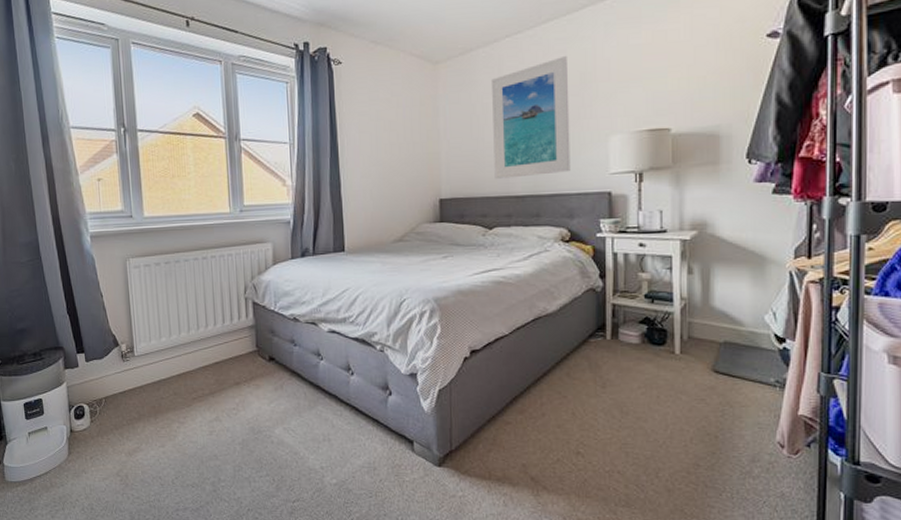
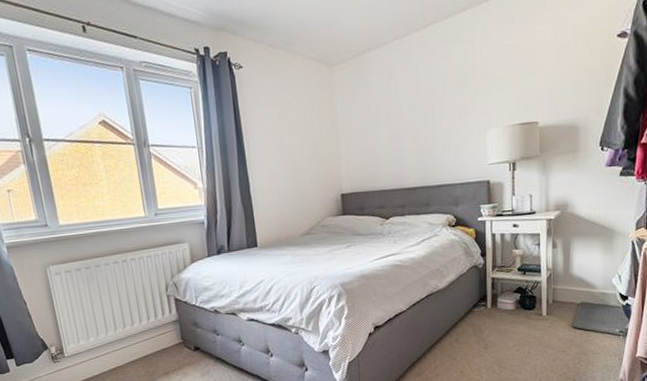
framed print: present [492,55,571,179] -> none [383,56,455,173]

